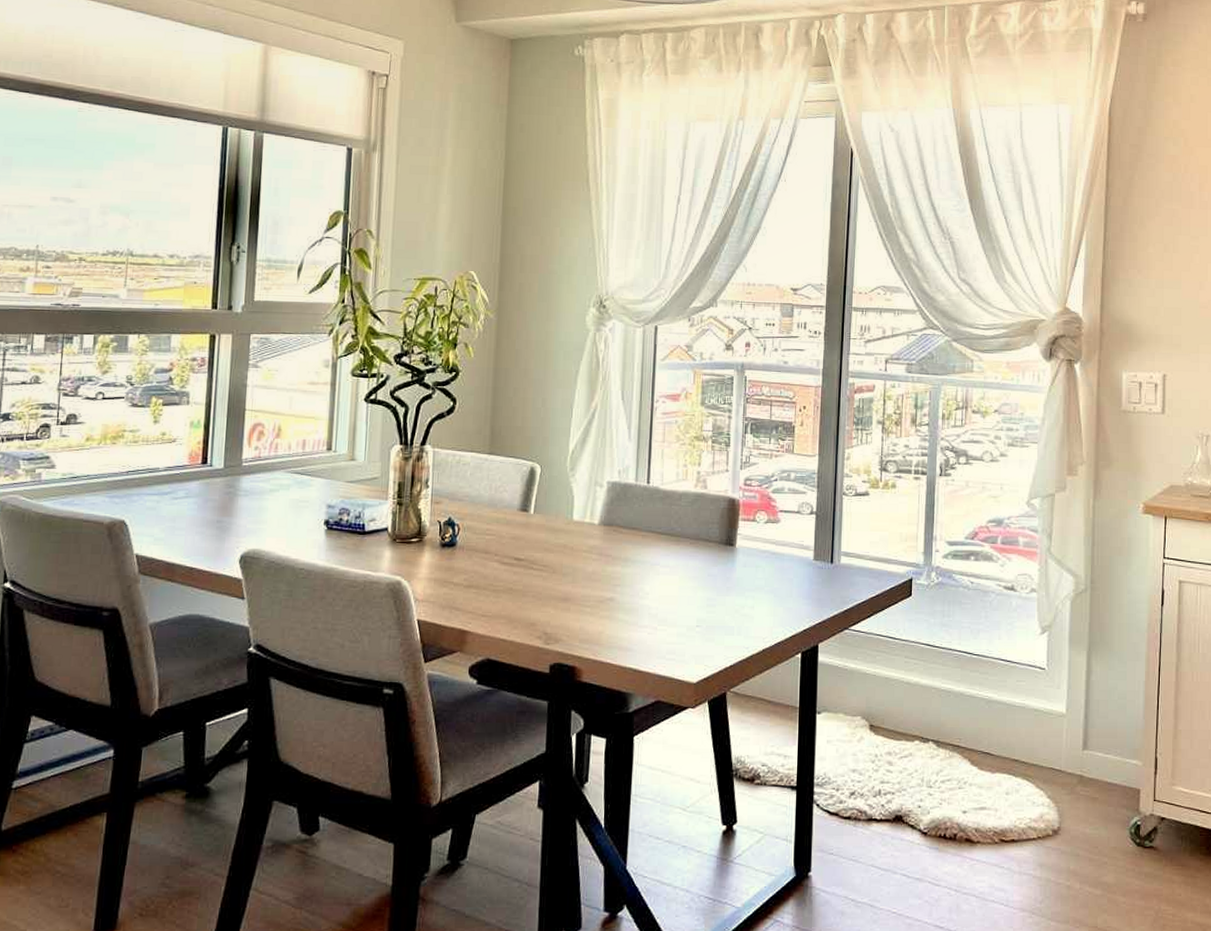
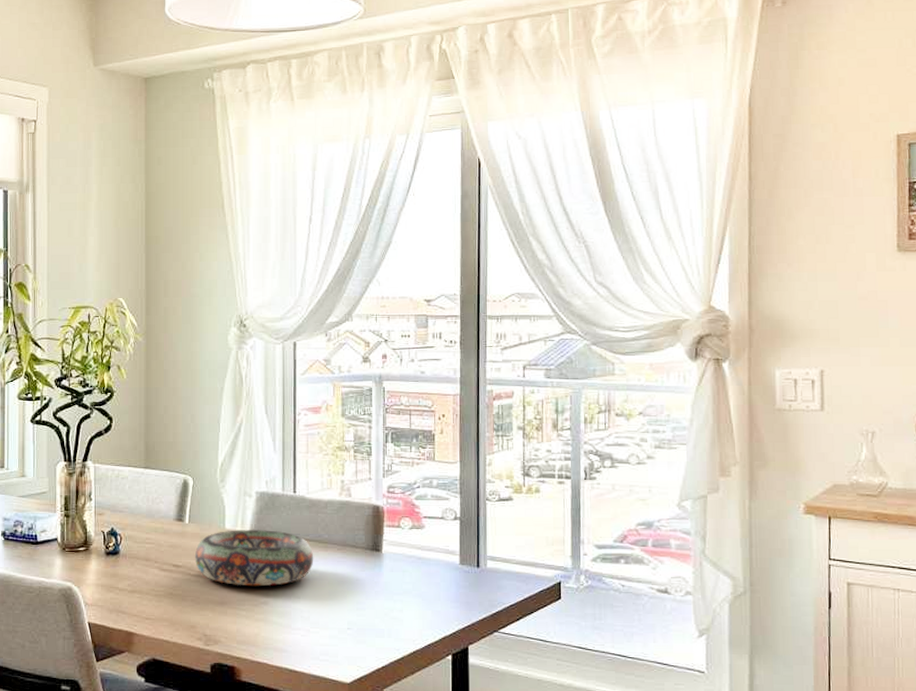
decorative bowl: none [538,521,665,582] -> present [194,530,314,587]

